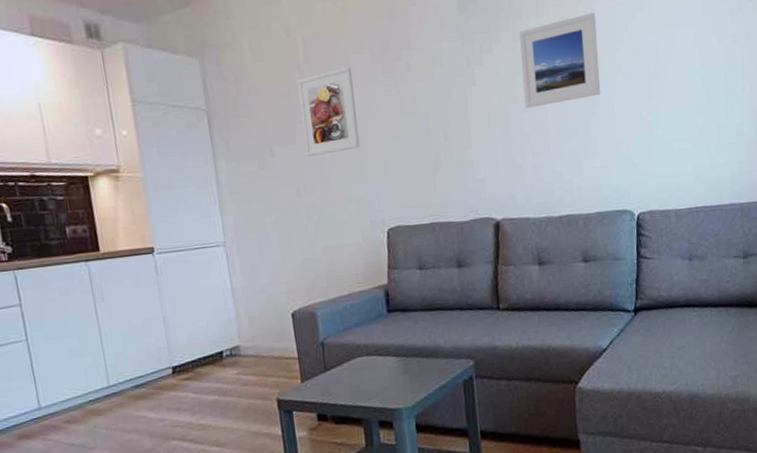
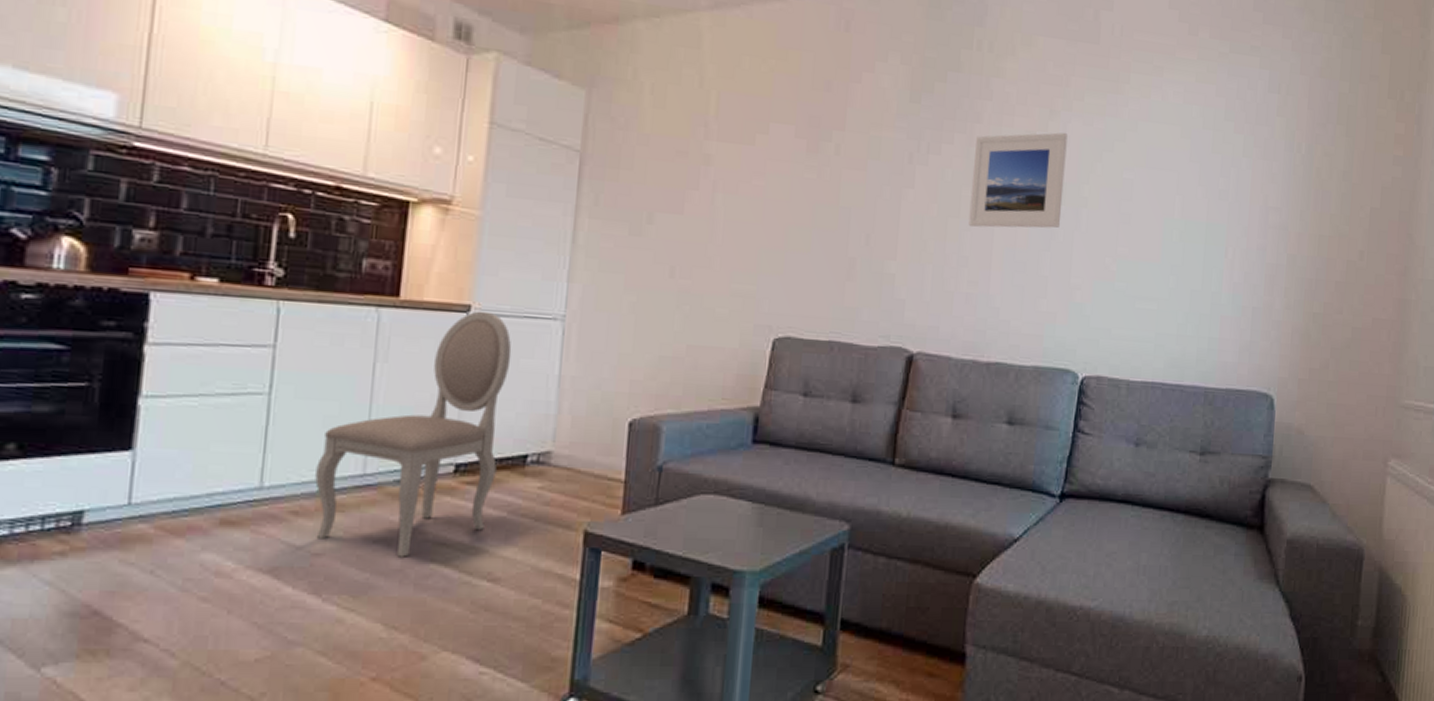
dining chair: none [74,250,204,440] -> present [315,311,512,557]
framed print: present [298,66,360,157] -> none [692,135,769,234]

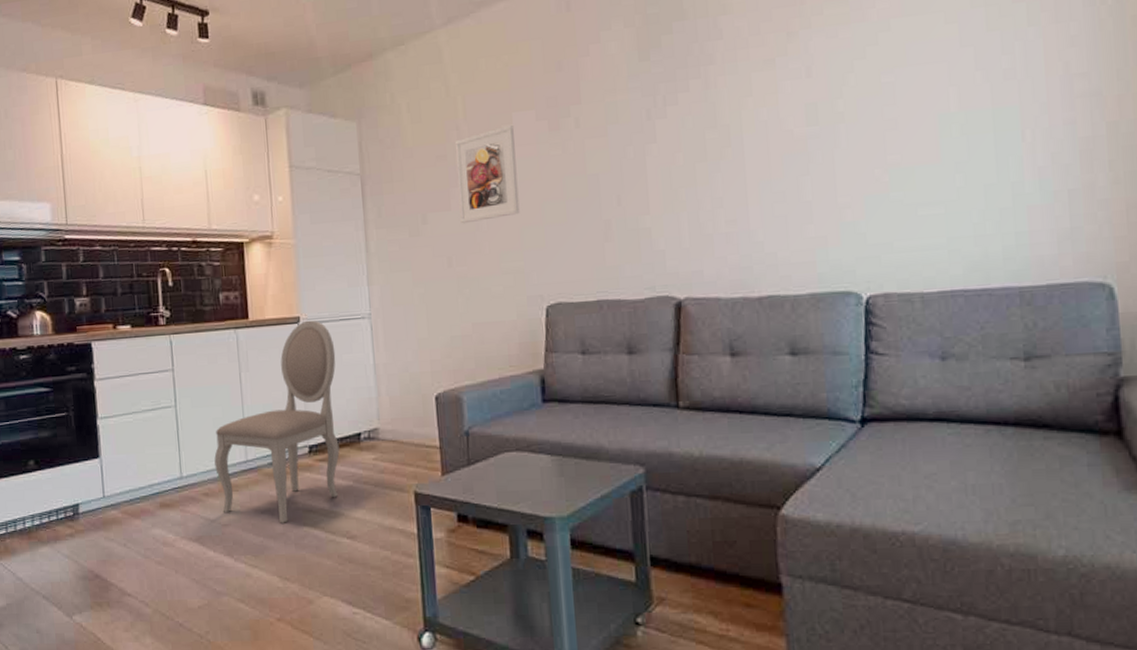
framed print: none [692,135,769,234] -> present [455,124,520,224]
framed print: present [968,132,1068,229] -> none [712,51,817,167]

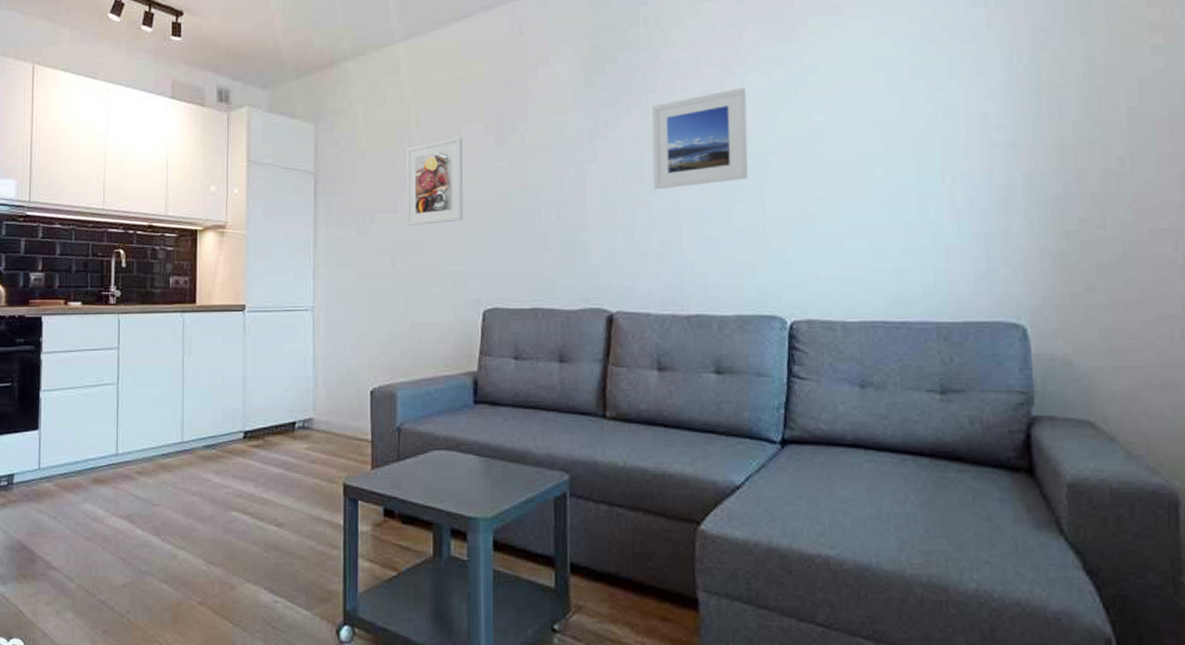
dining chair: present [214,320,340,523] -> none [151,309,277,507]
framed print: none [712,51,817,167] -> present [651,87,749,189]

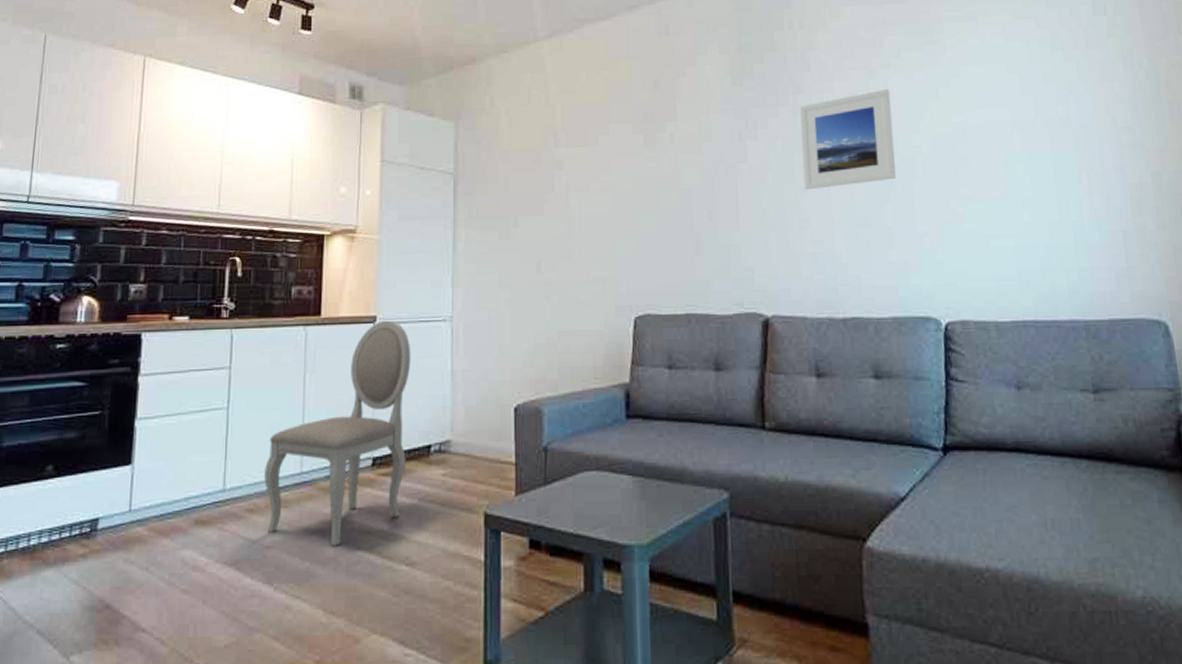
dining chair: none [151,309,277,507] -> present [264,320,411,546]
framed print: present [406,136,463,227] -> none [551,135,612,230]

